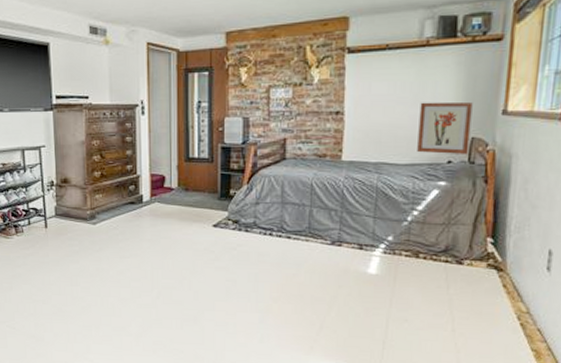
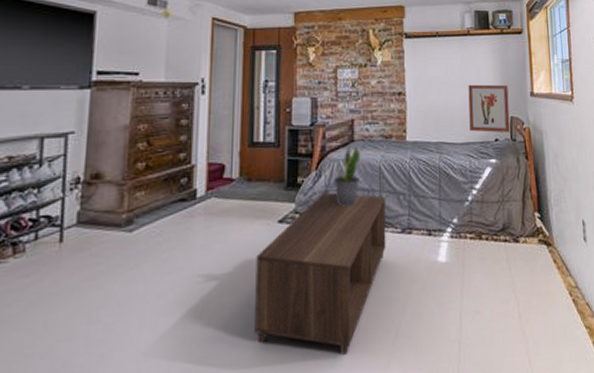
coffee table: none [194,203,316,335] -> present [255,192,386,355]
potted plant: none [264,164,292,217] -> present [333,146,361,206]

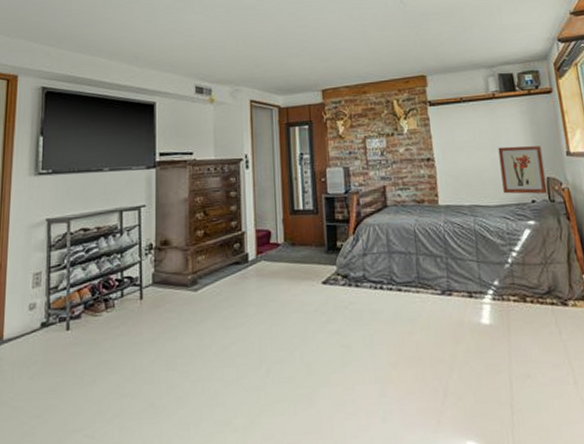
coffee table: present [255,192,386,355] -> none [305,255,428,411]
potted plant: present [333,146,361,206] -> none [370,211,396,269]

